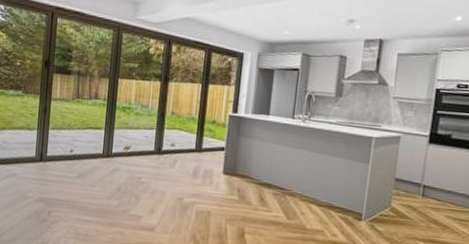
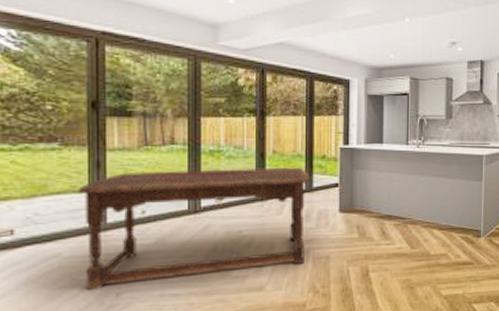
dining table: none [30,118,200,215] -> present [77,167,310,291]

